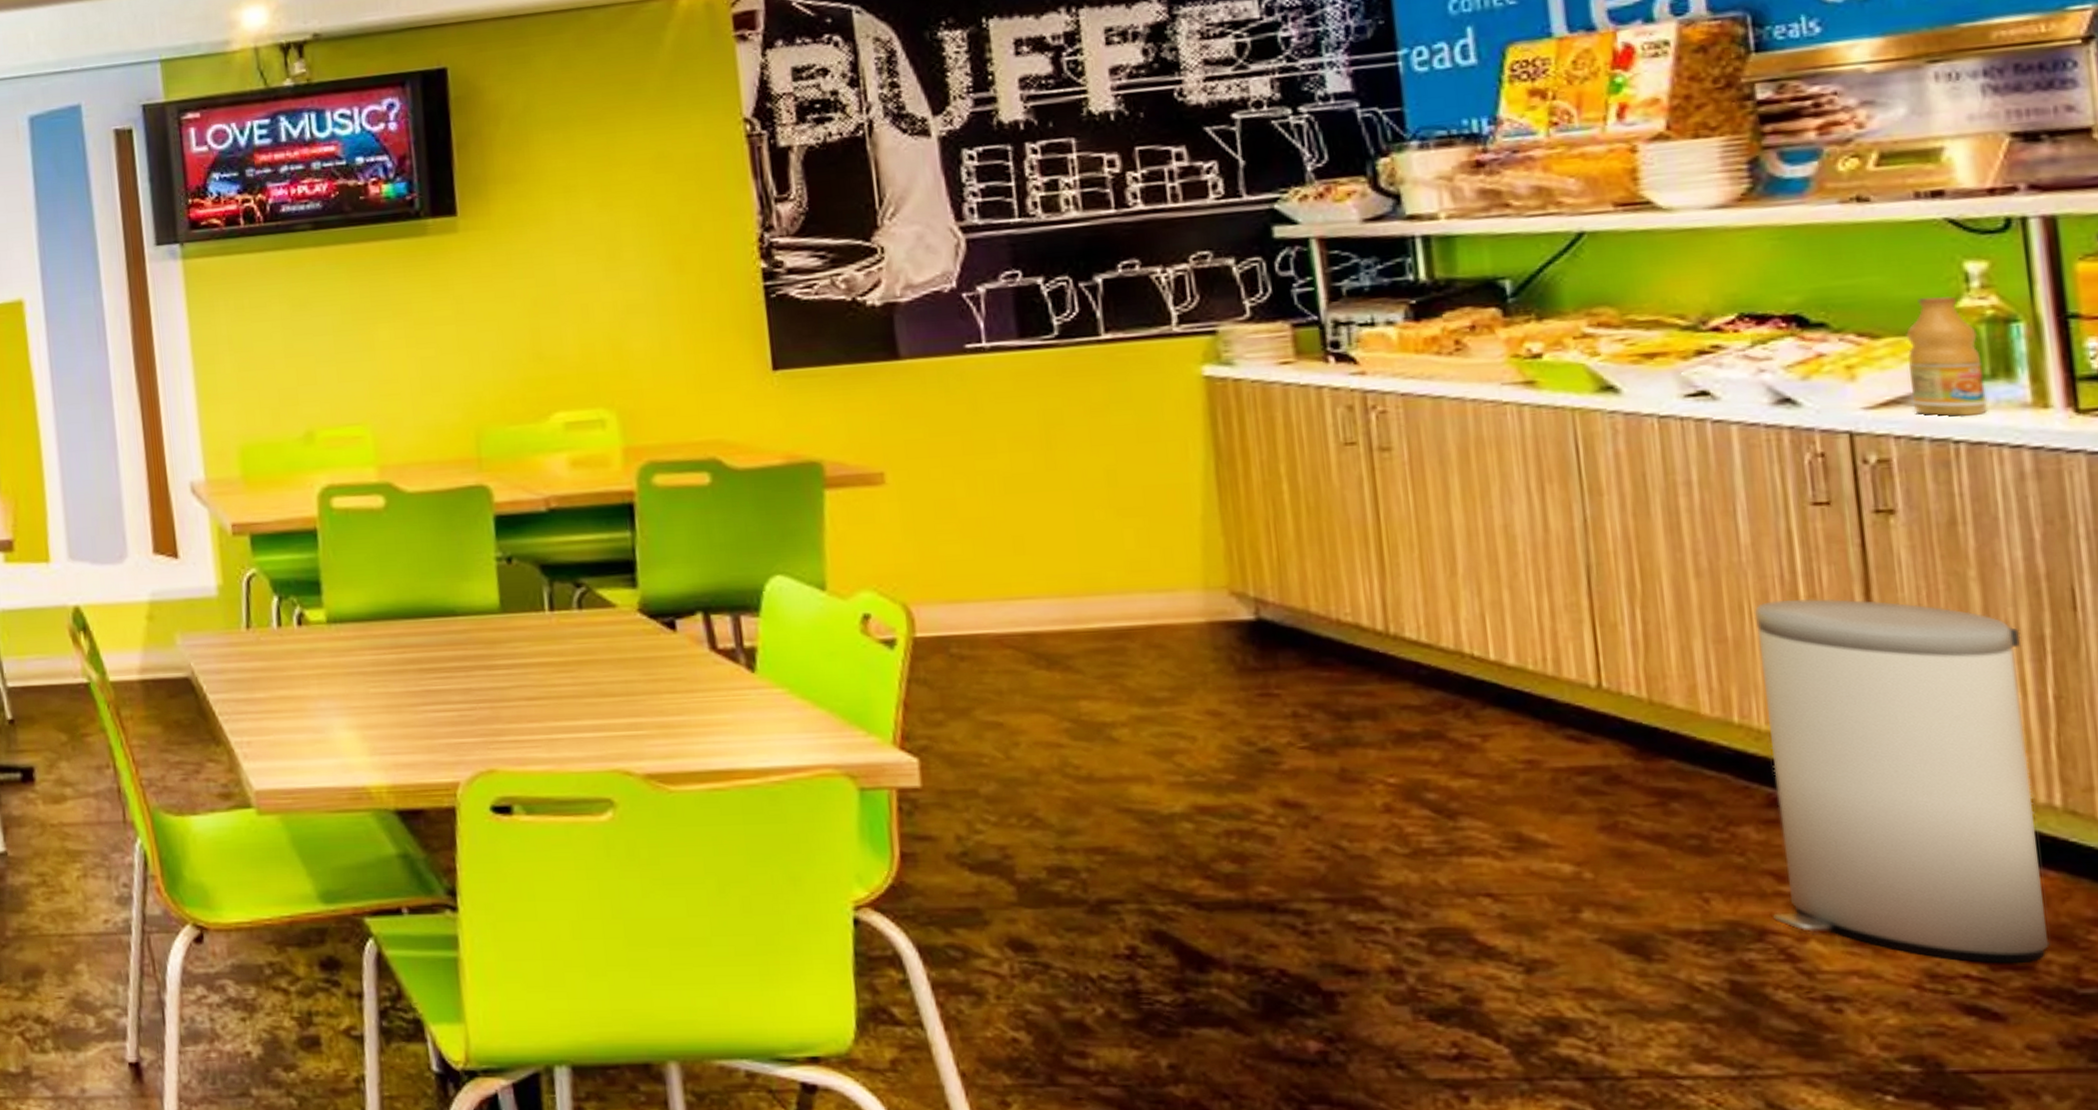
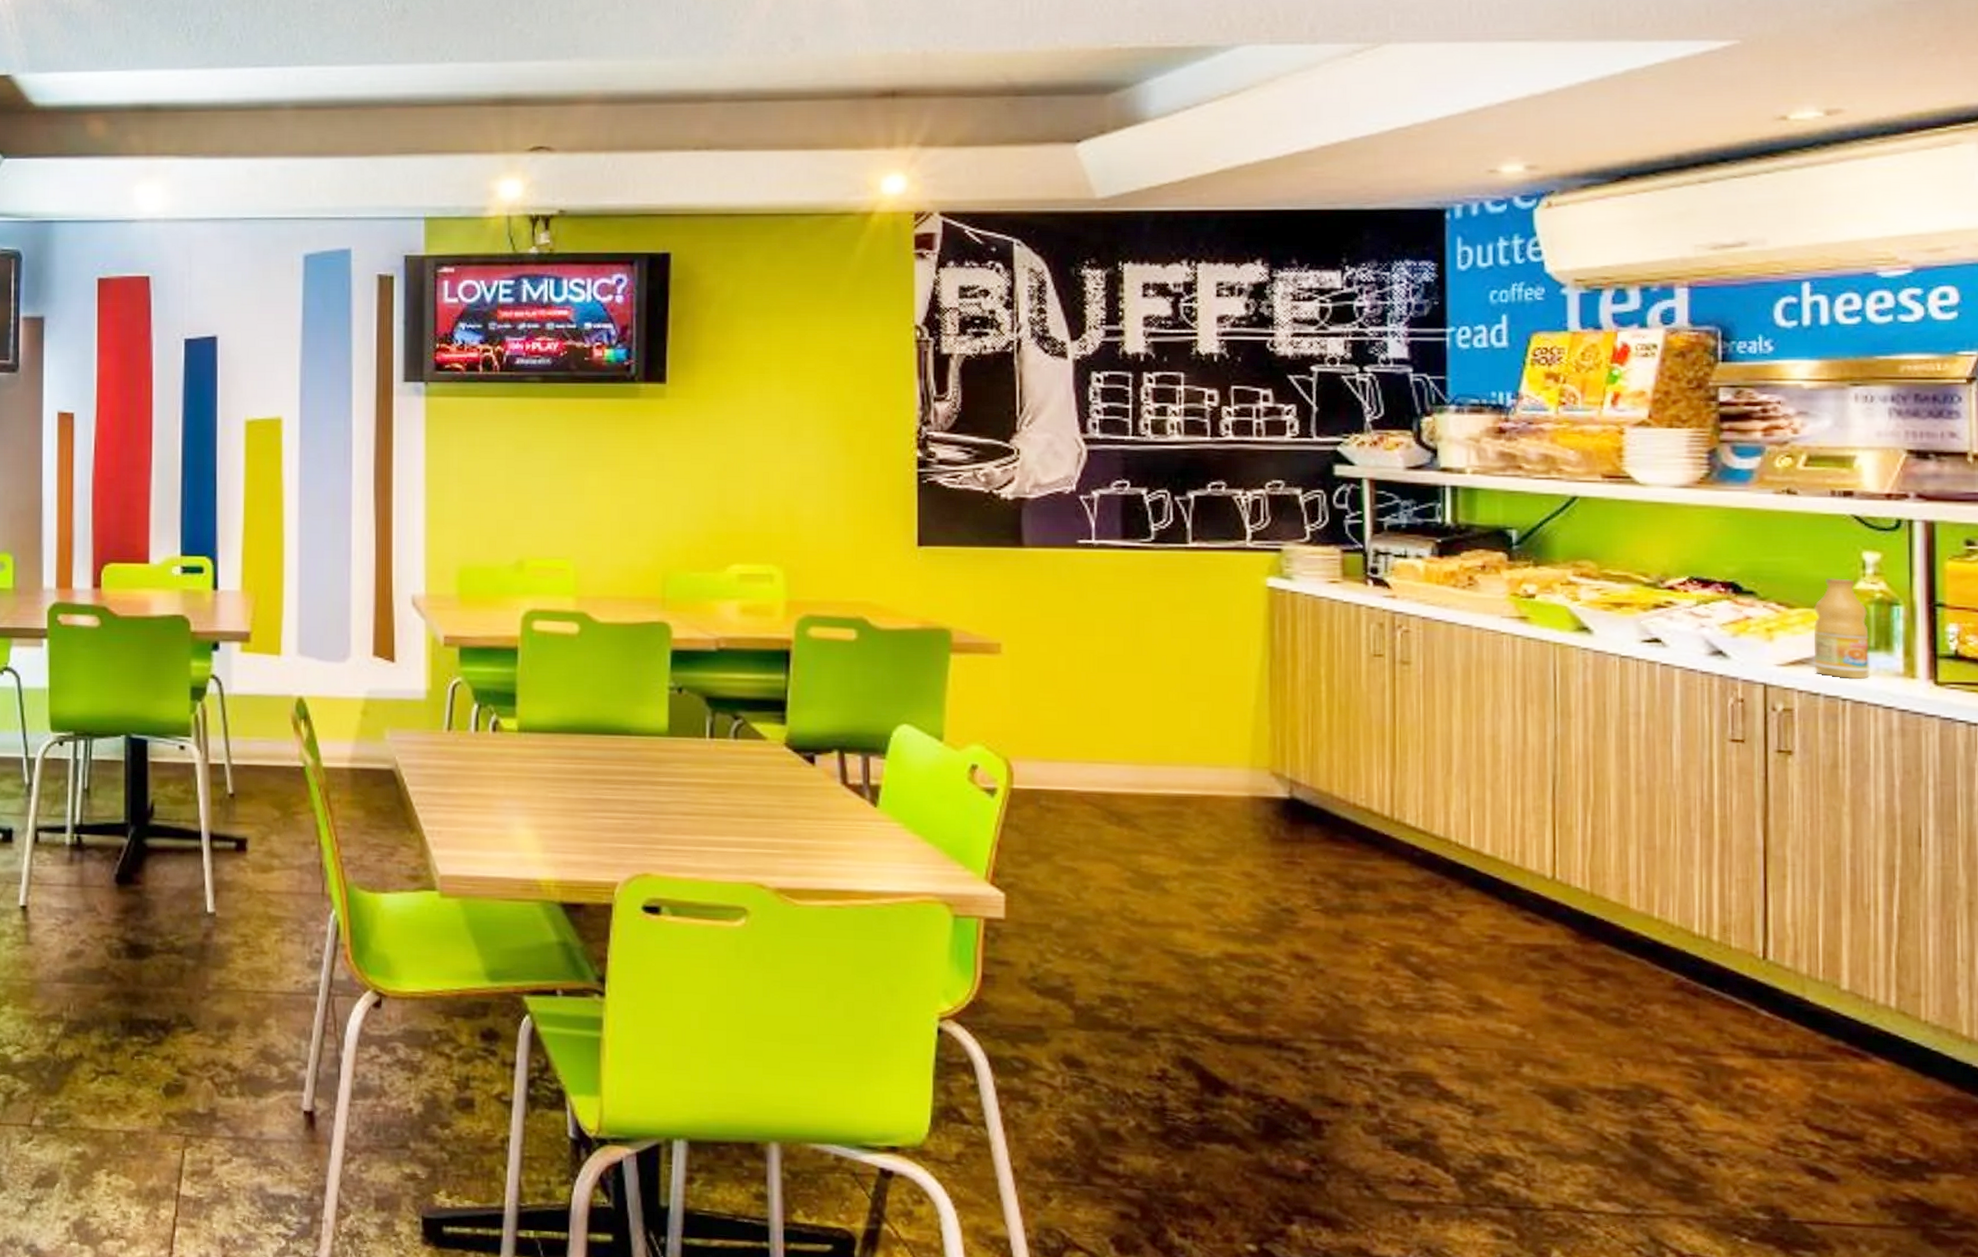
pedal bin: present [1753,598,2050,964] -> none [1670,818,1878,1135]

